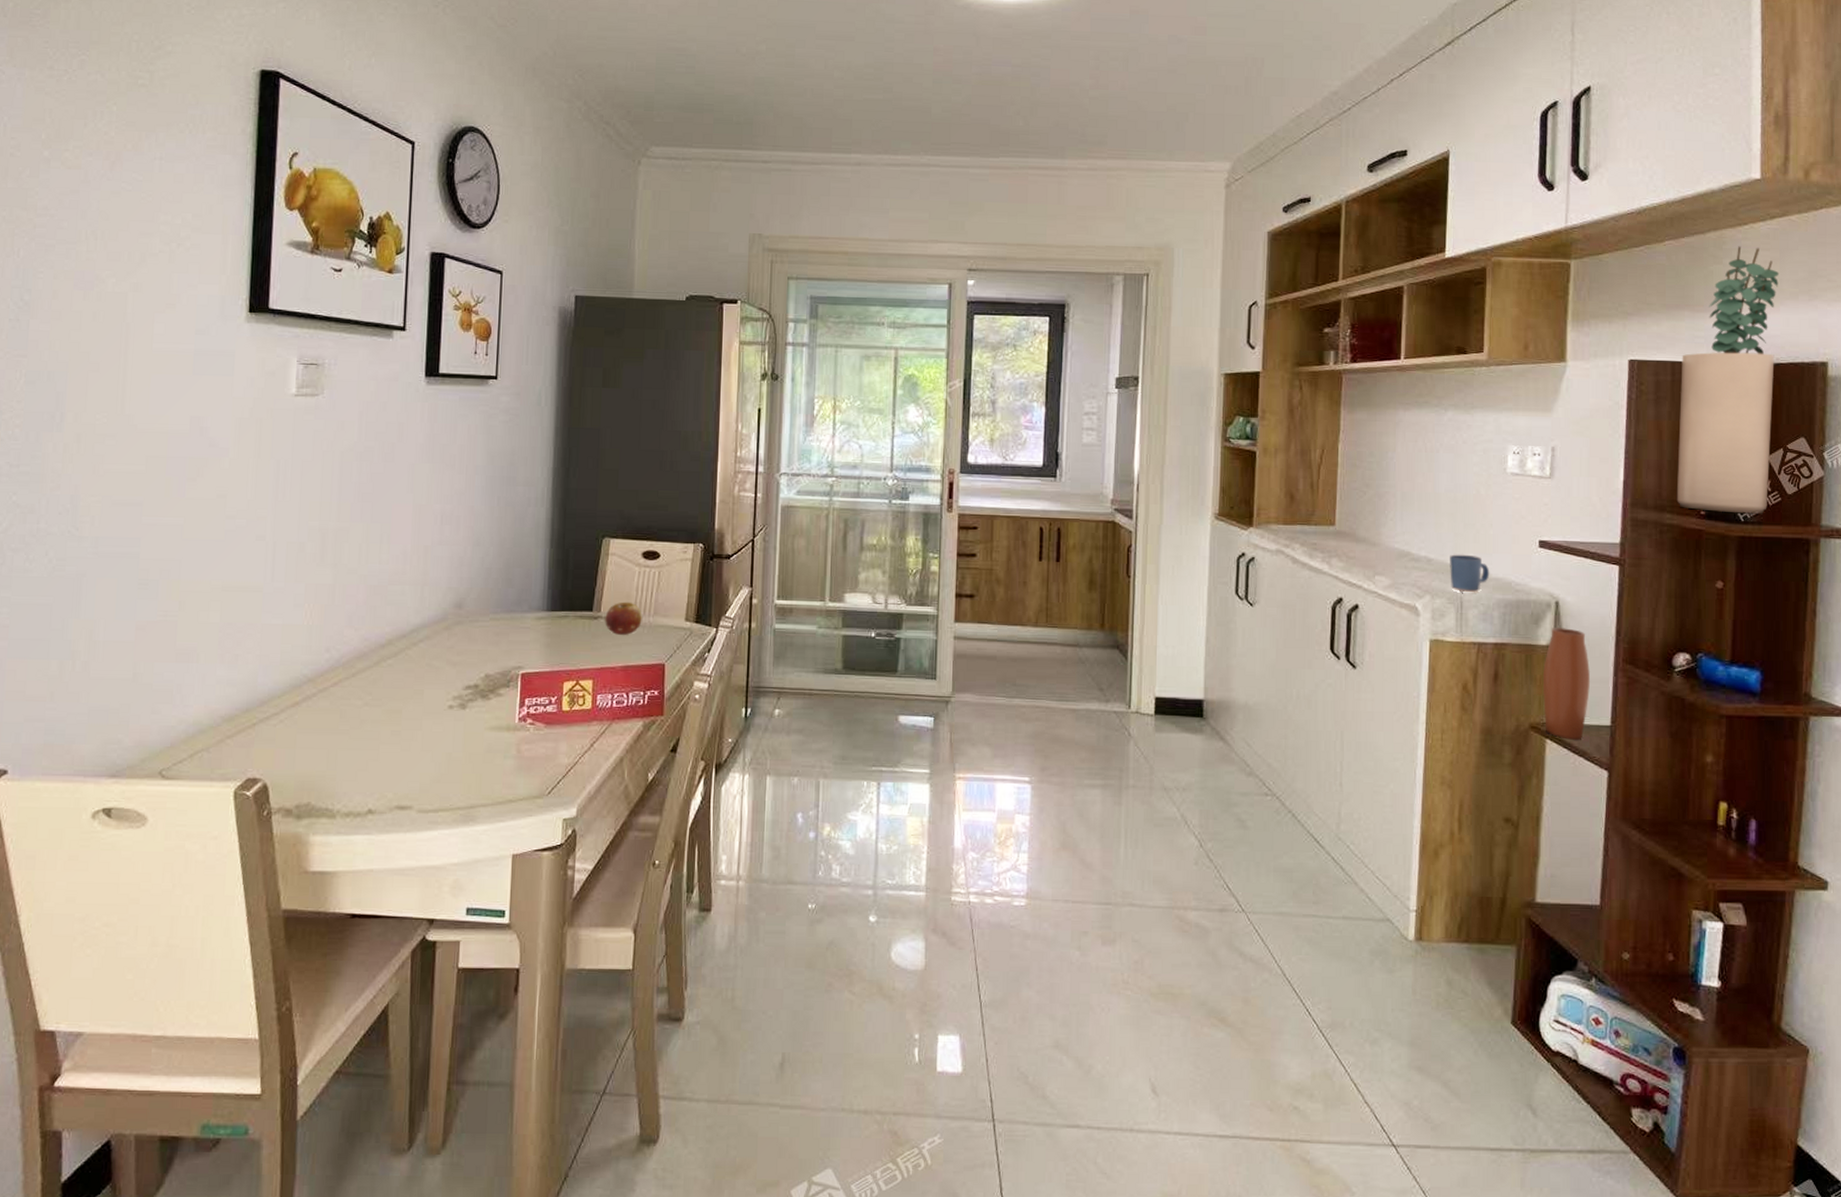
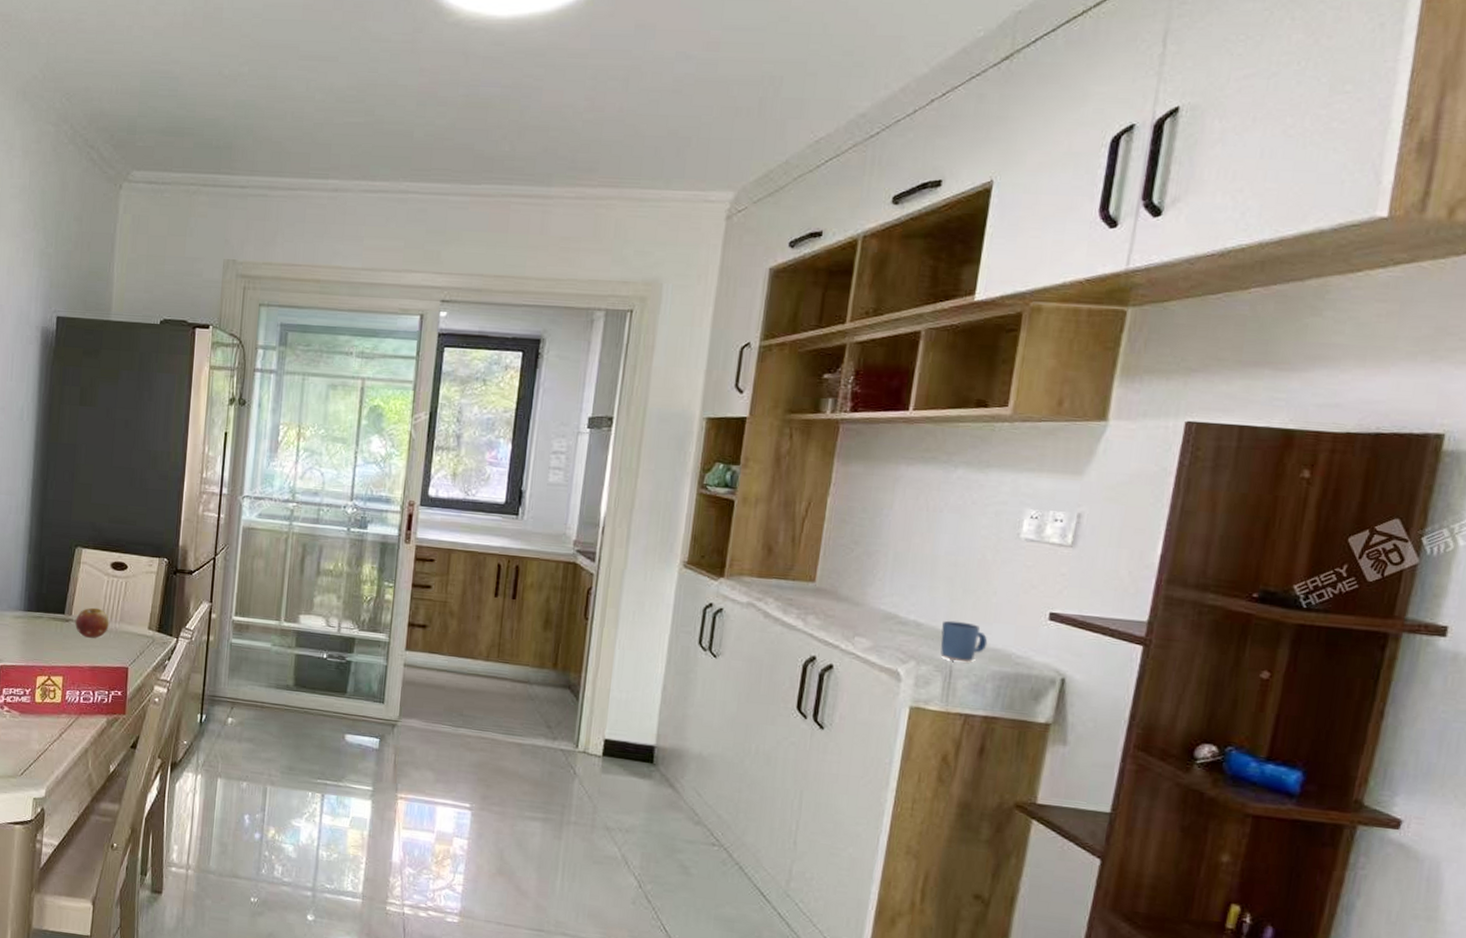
vase: present [1543,628,1590,740] -> none [1033,705,1094,824]
vase: present [1676,246,1780,514] -> none [1224,296,1396,602]

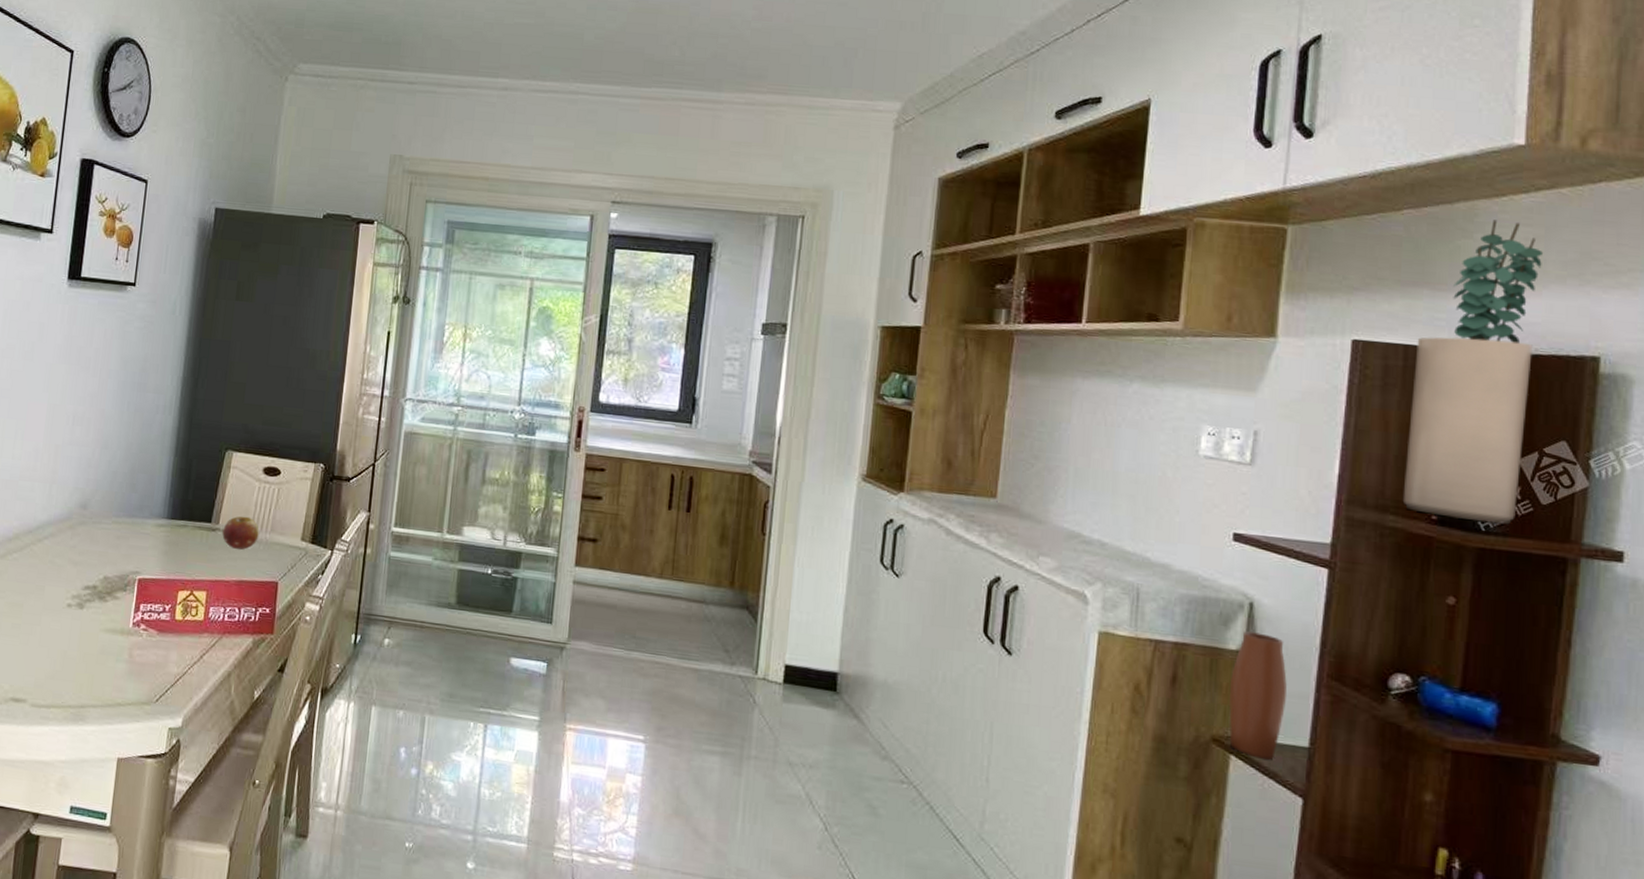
mug: present [940,620,988,662] -> none [1126,540,1174,584]
vase: none [1033,705,1094,824] -> present [1229,631,1287,760]
vase: none [1224,296,1396,602] -> present [1402,219,1544,525]

